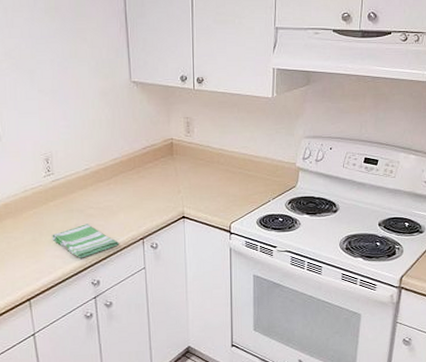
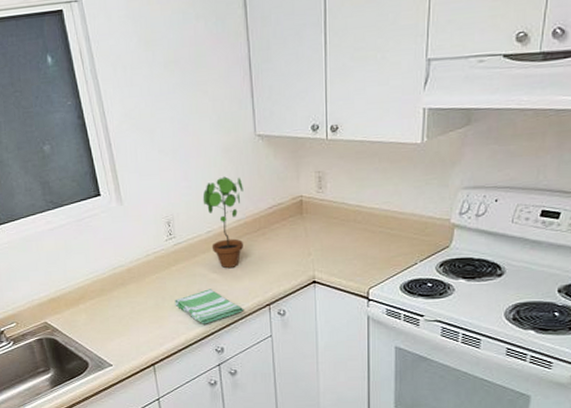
potted plant: none [81,118,119,204] -> present [202,176,243,268]

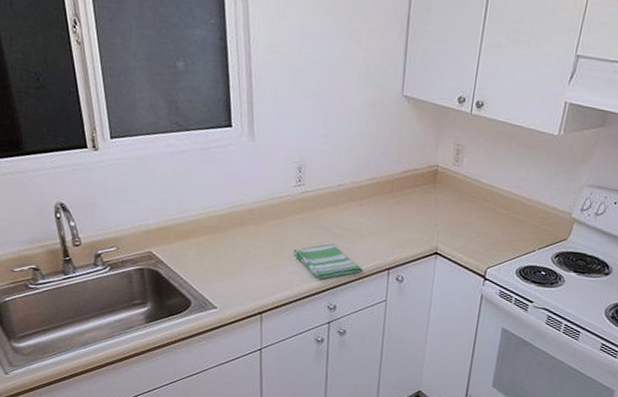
potted plant: present [202,176,243,268] -> none [338,131,382,226]

